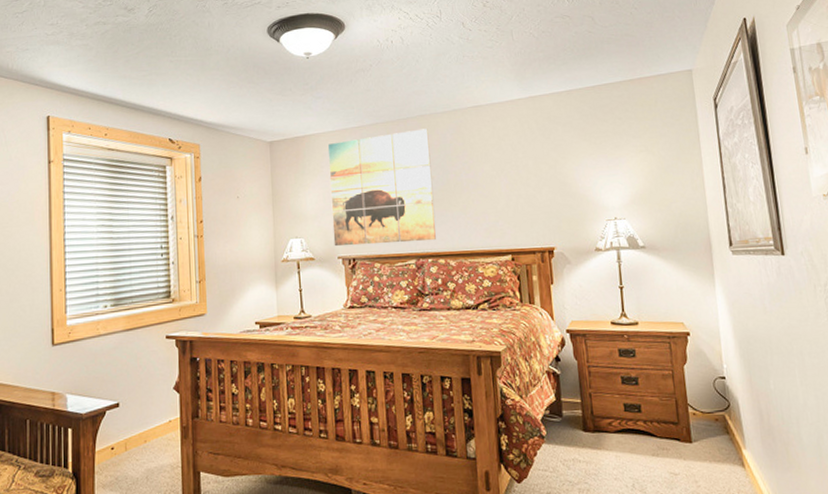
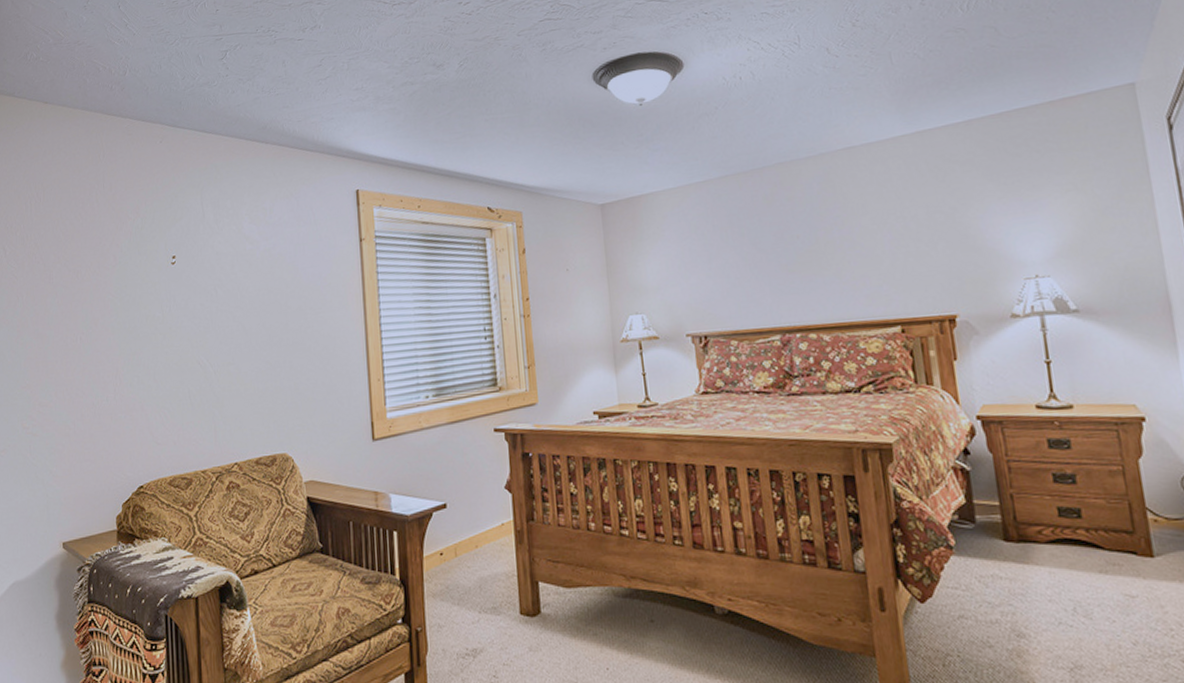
wall art: present [328,128,436,247] -> none [669,178,805,323]

